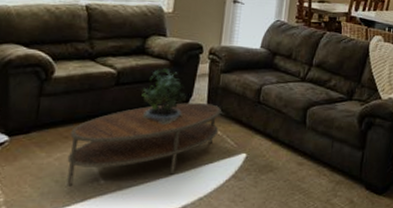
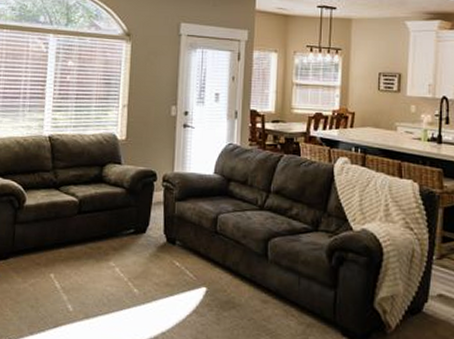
coffee table: present [66,102,221,187] -> none [40,231,178,313]
potted plant: present [141,68,186,125] -> none [102,197,143,254]

